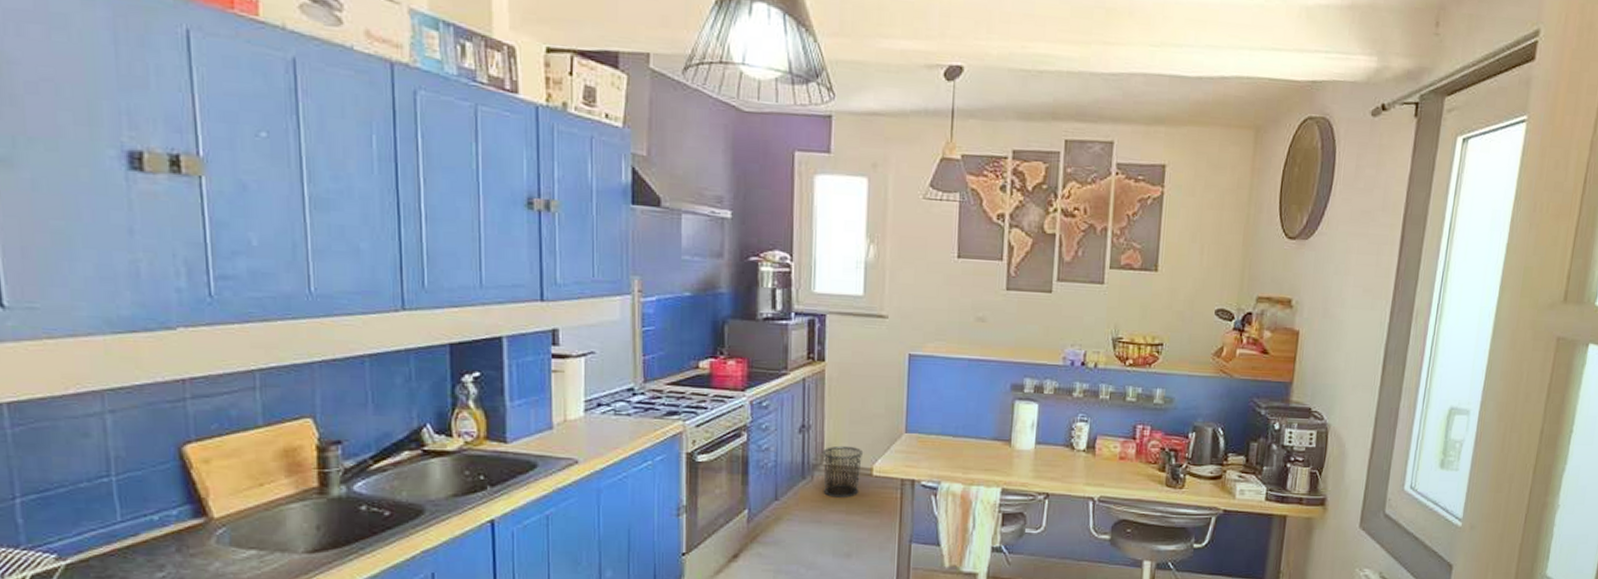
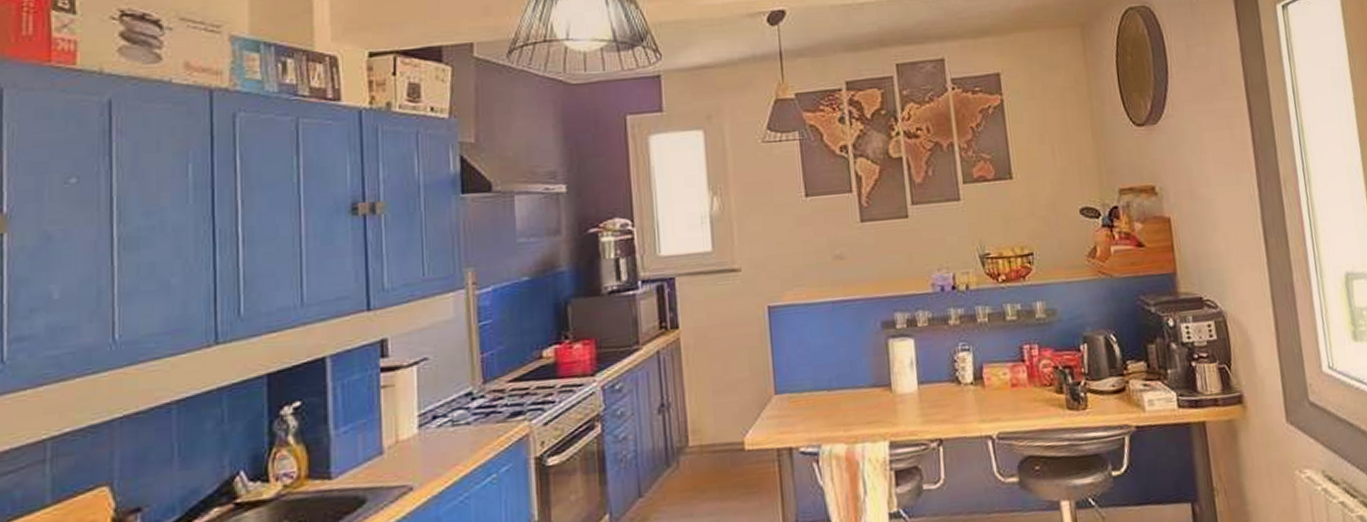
waste bin: present [822,445,864,498] -> none [687,420,732,484]

